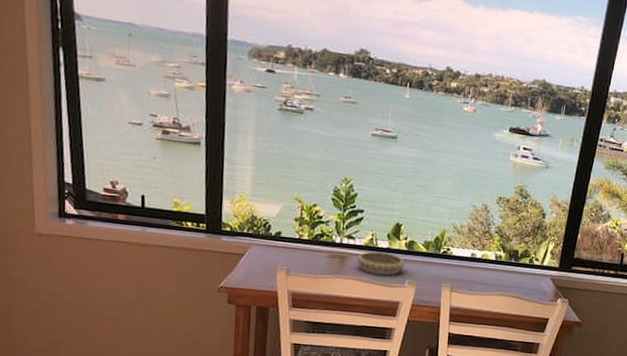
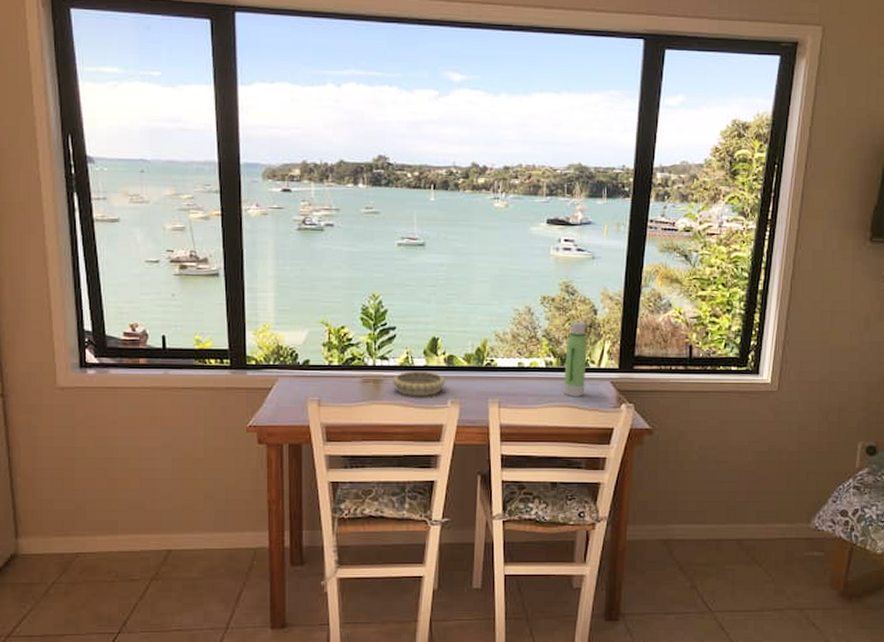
water bottle: none [509,222,534,289] -> present [563,322,587,396]

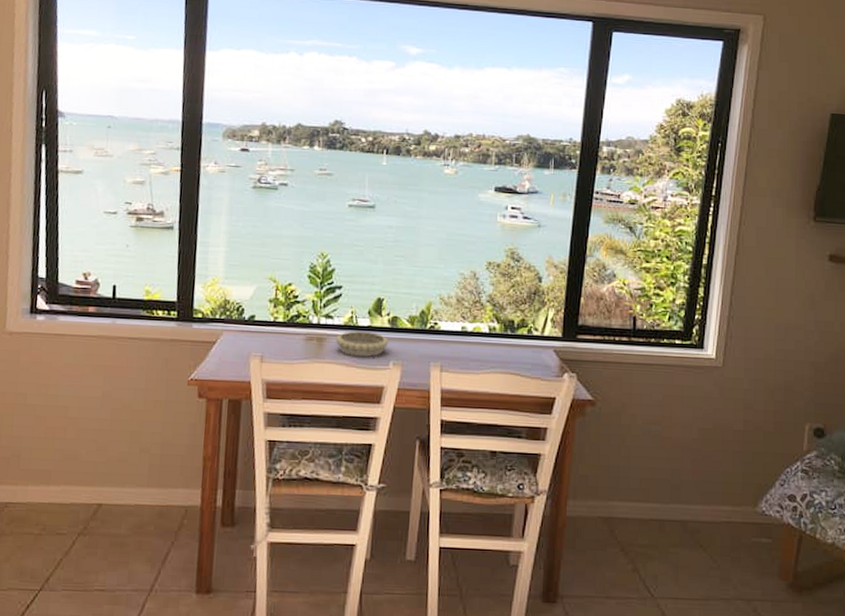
water bottle: present [563,322,587,396] -> none [506,288,531,364]

